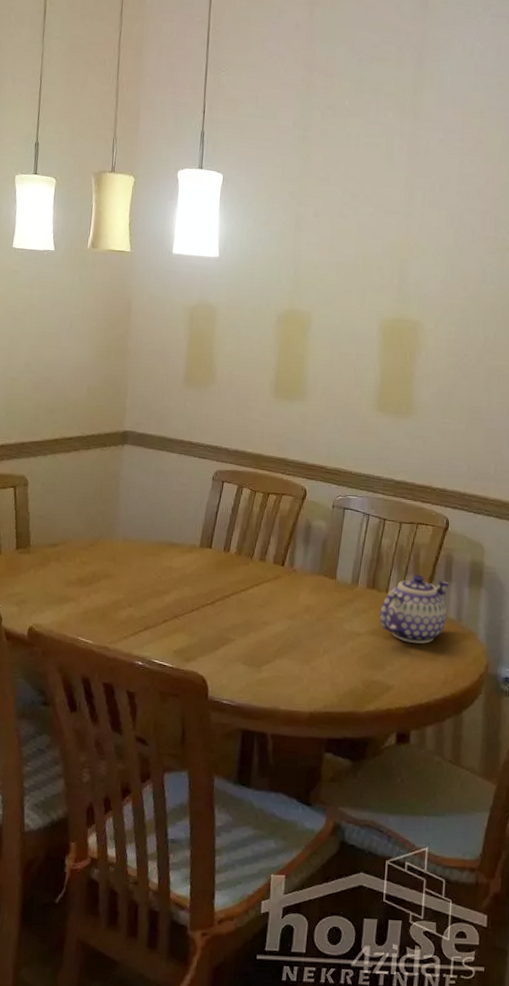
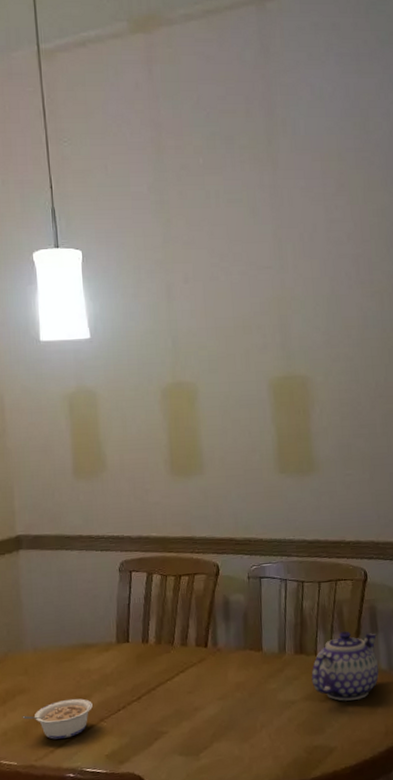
legume: none [103,591,169,628] -> present [22,698,93,740]

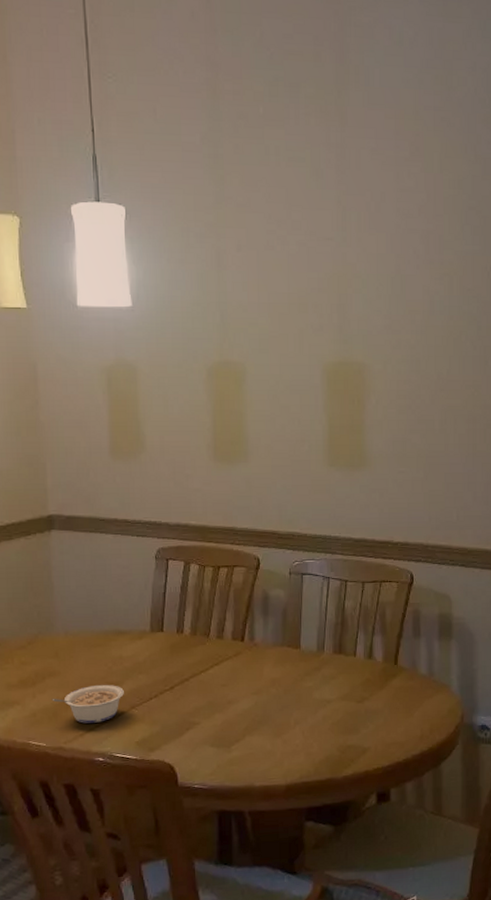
teapot: present [311,631,379,701] -> none [349,633,419,703]

